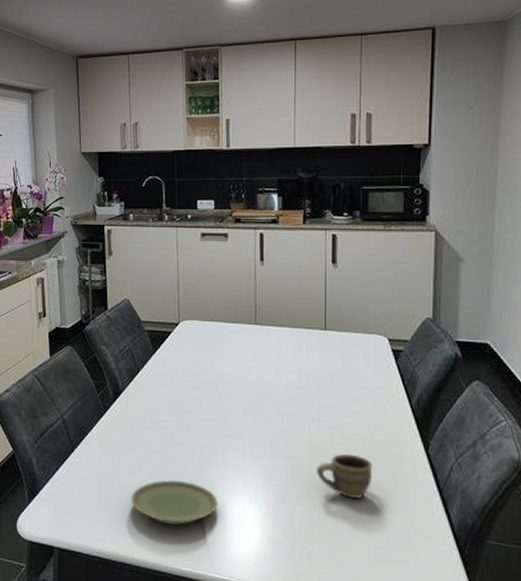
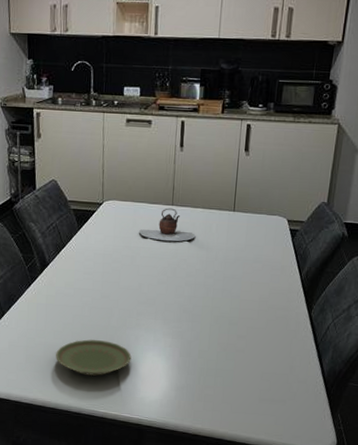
teapot: none [219,327,284,366] -> present [138,208,196,242]
cup: present [316,453,373,499] -> none [216,316,265,353]

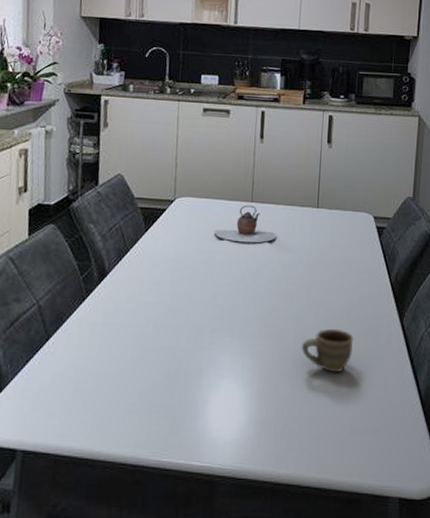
plate: present [56,339,132,376] -> none [110,366,203,413]
cup: none [216,316,265,353] -> present [301,328,354,372]

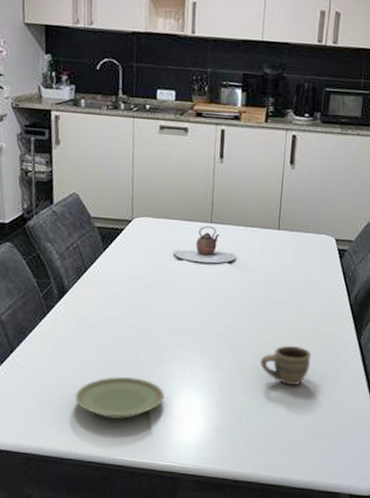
plate: none [110,366,203,413] -> present [75,377,165,419]

